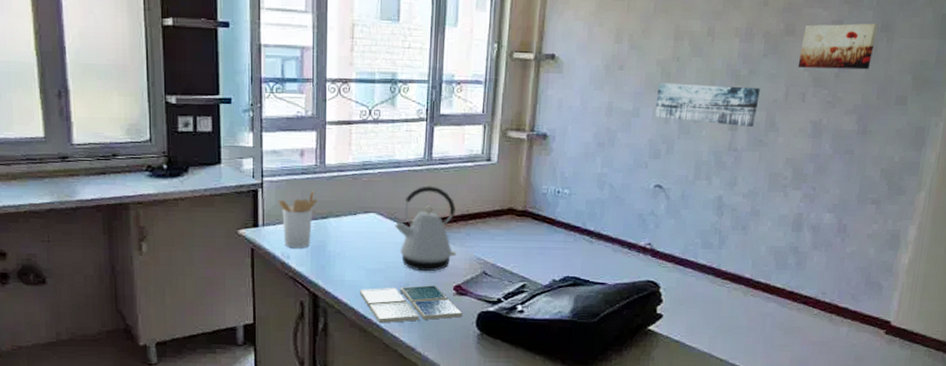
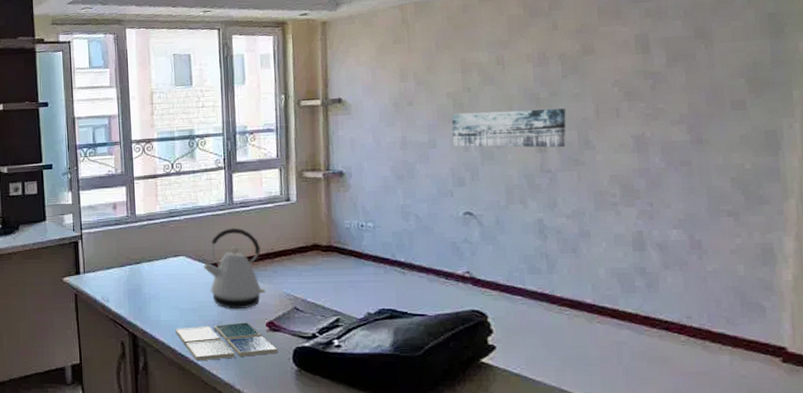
utensil holder: present [277,190,318,248] -> none [95,238,131,292]
wall art: present [797,23,879,70] -> none [604,31,692,84]

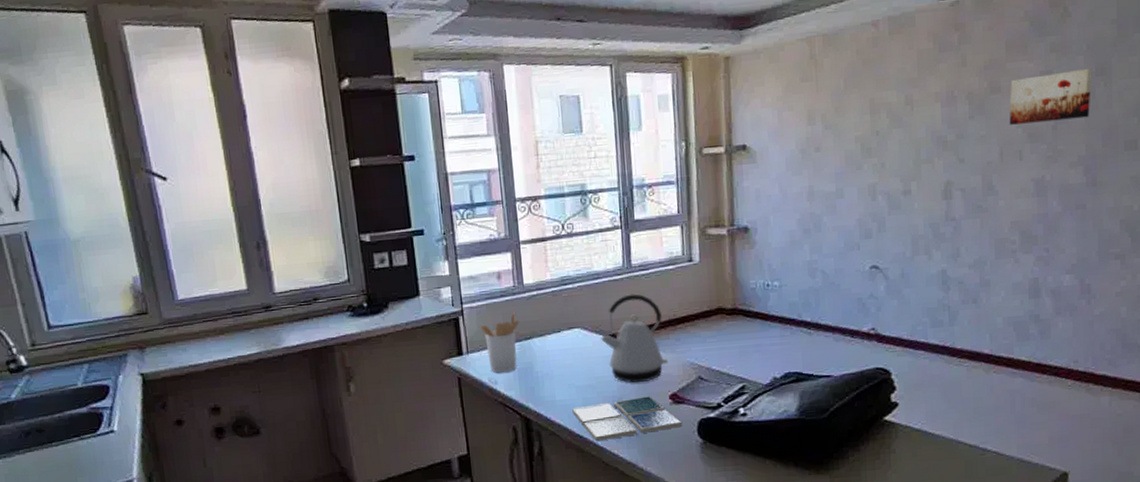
utensil holder: none [95,238,131,292] -> present [479,312,520,373]
wall art: present [452,108,566,148] -> none [859,152,972,196]
wall art: none [604,31,692,84] -> present [1009,68,1092,125]

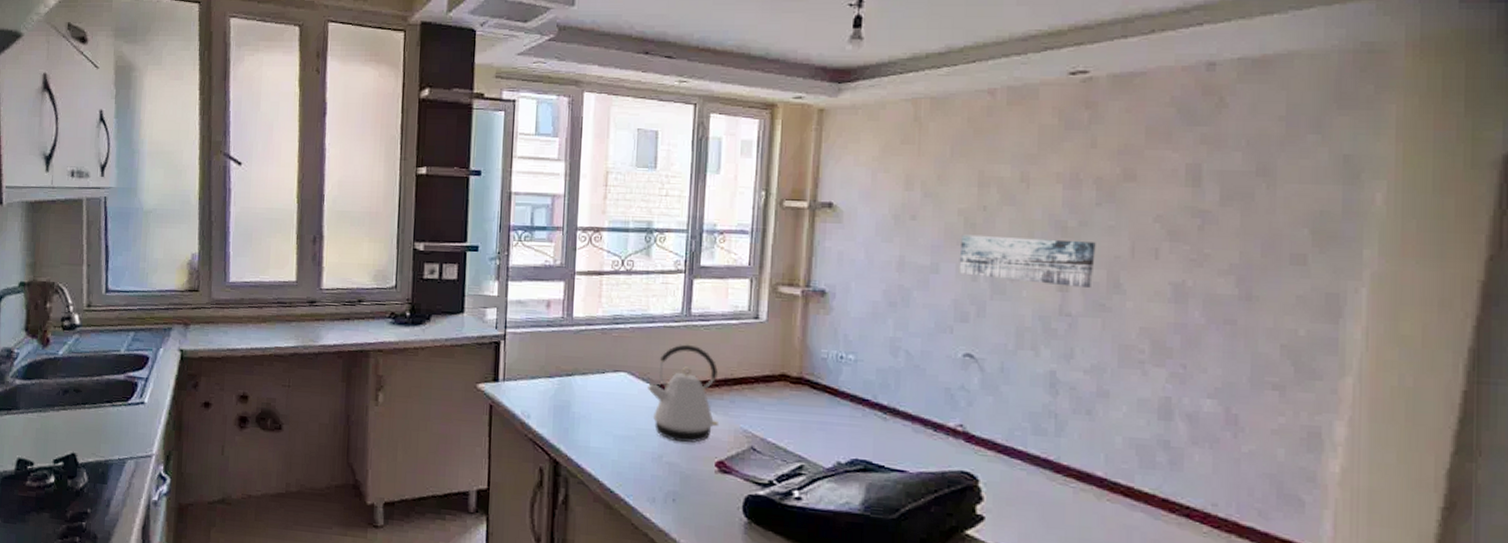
utensil holder: present [479,312,520,373] -> none [520,344,563,408]
drink coaster: present [572,396,683,442] -> none [606,458,727,501]
wall art: none [859,152,972,196] -> present [958,234,1096,288]
wall art: present [1009,68,1092,125] -> none [1144,166,1252,222]

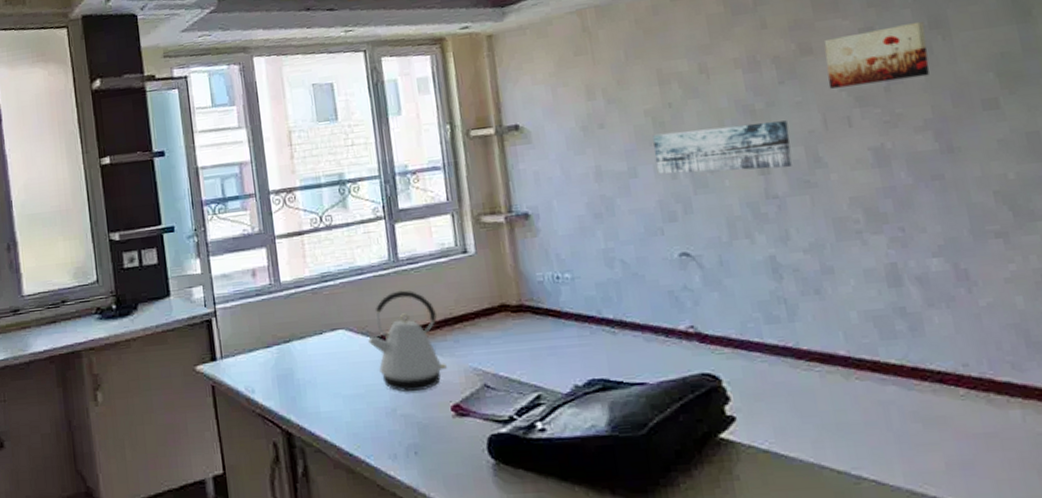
wall art: none [1144,166,1252,222] -> present [824,21,930,89]

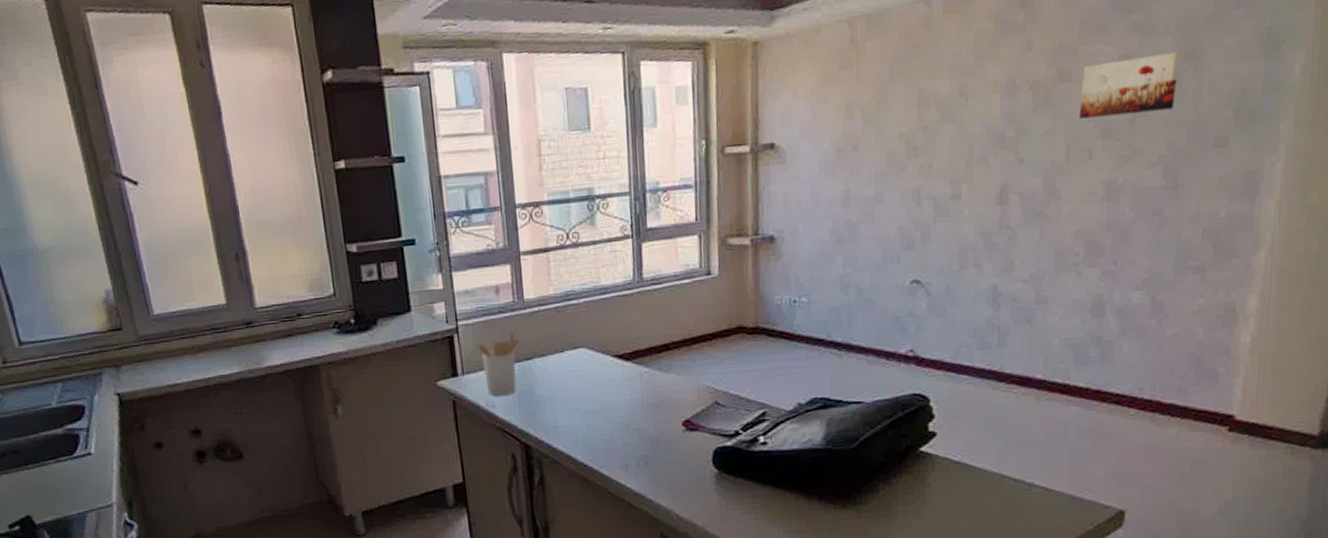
utensil holder: none [233,312,277,381] -> present [475,329,519,396]
kettle: present [368,290,448,392] -> none [608,310,683,408]
wall art: present [652,120,792,174] -> none [902,150,1033,201]

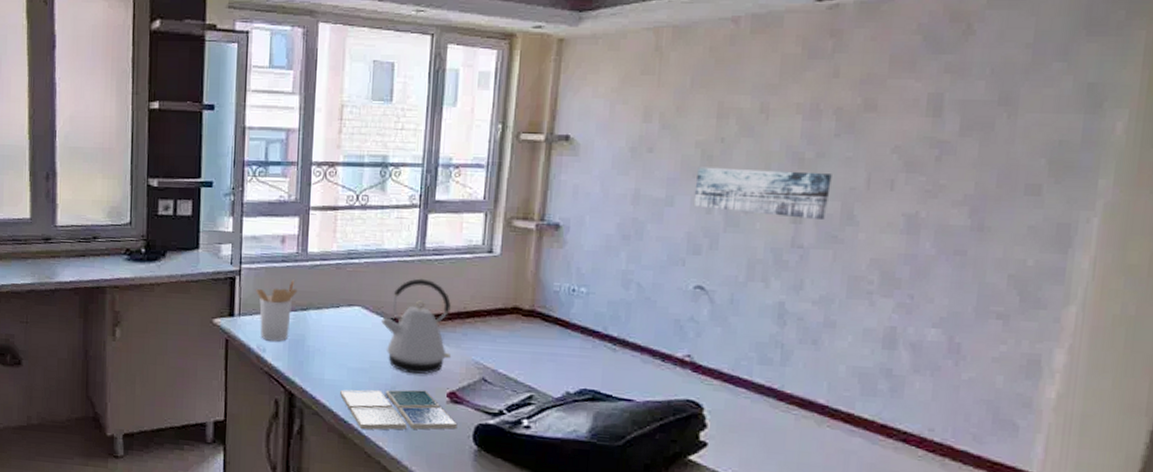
drink coaster: none [576,422,696,471] -> present [340,389,458,430]
kettle: none [608,310,683,408] -> present [381,278,452,375]
wall art: none [902,150,1033,201] -> present [693,166,832,219]
wall art: present [1078,51,1181,119] -> none [882,95,995,152]

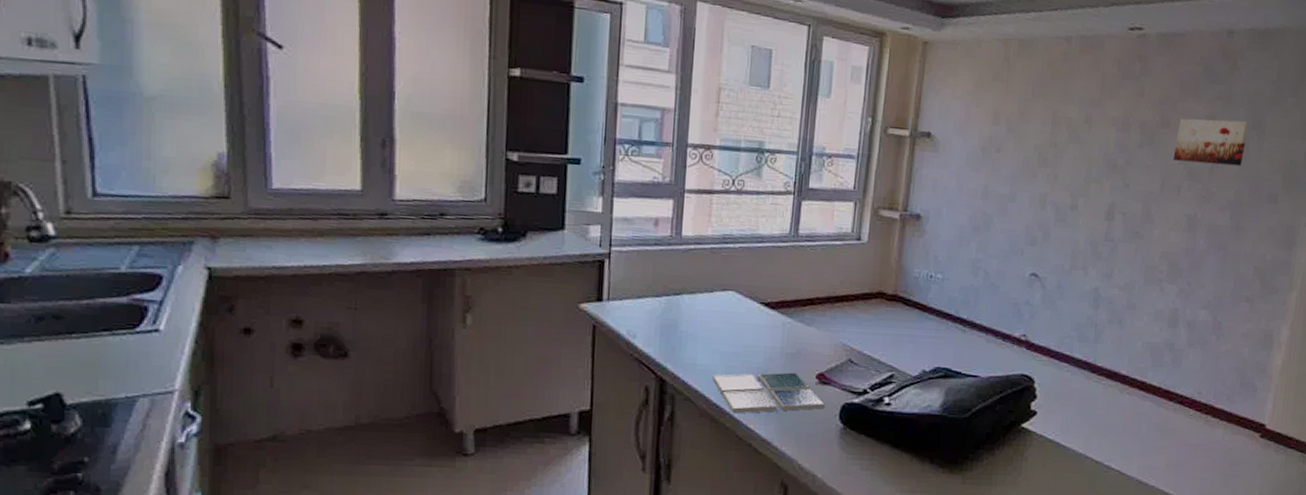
utensil holder: present [255,279,298,342] -> none [625,263,671,327]
kettle: present [381,278,452,375] -> none [755,264,823,358]
wall art: present [693,166,832,219] -> none [1031,167,1136,218]
wall art: none [882,95,995,152] -> present [1173,118,1250,167]

